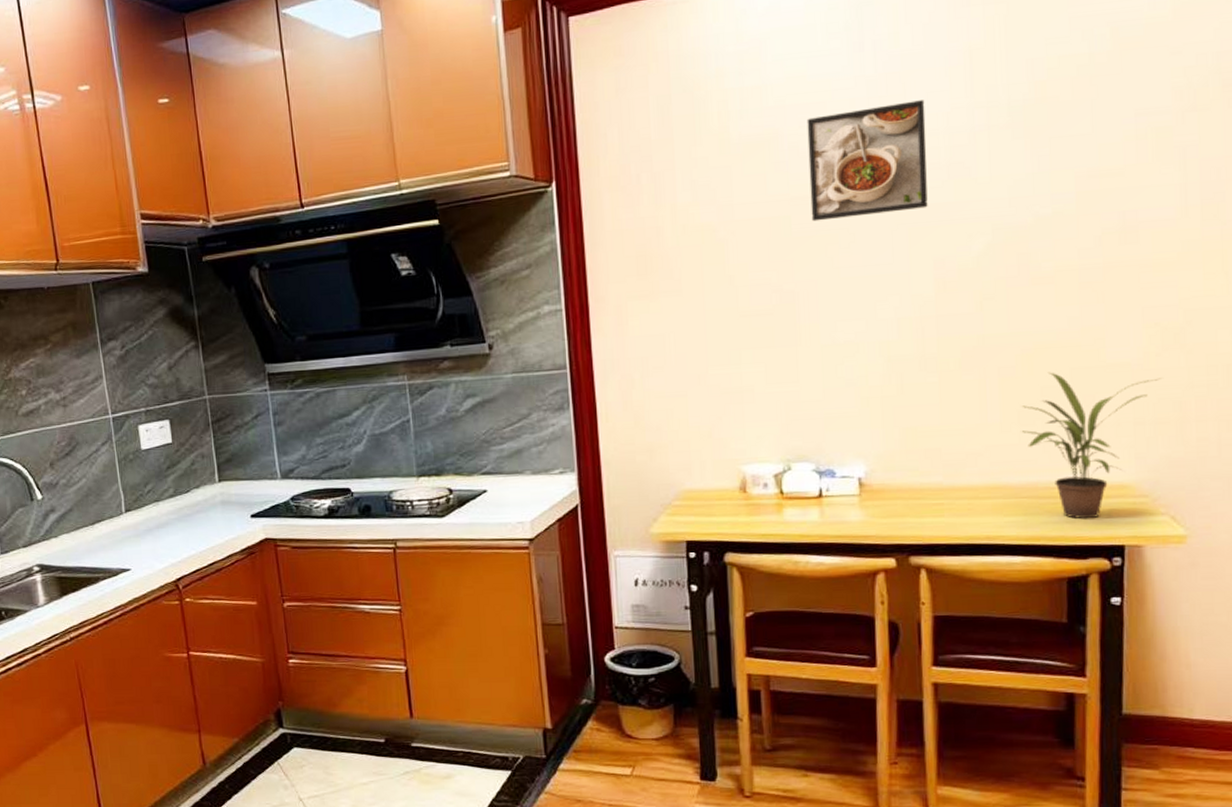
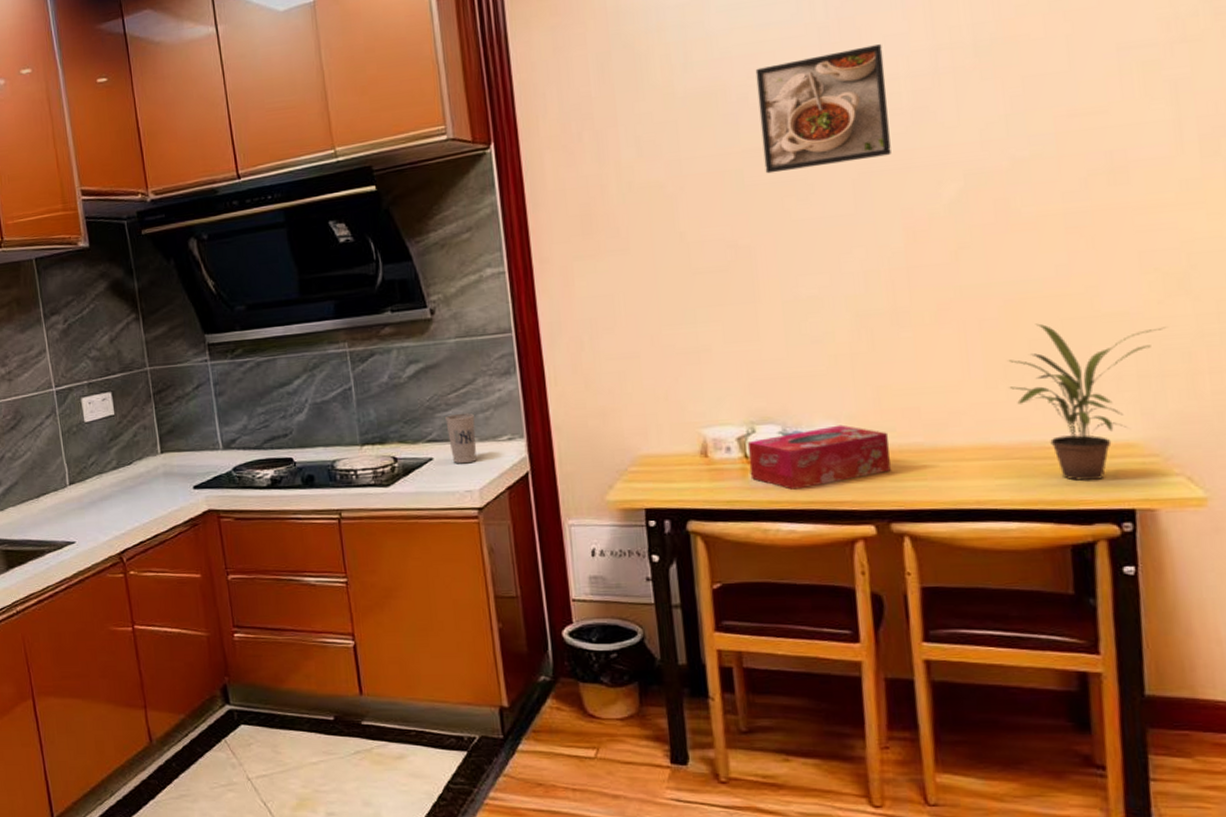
cup: none [500,446,529,496] -> present [445,413,477,464]
tissue box: none [783,463,912,524] -> present [747,425,891,490]

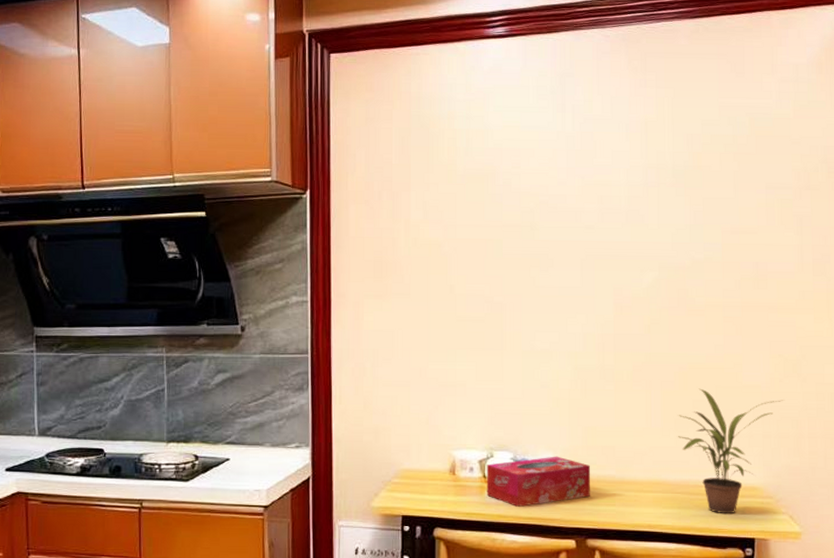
cup: present [445,413,477,464] -> none [244,420,269,466]
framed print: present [755,44,891,174] -> none [518,156,611,246]

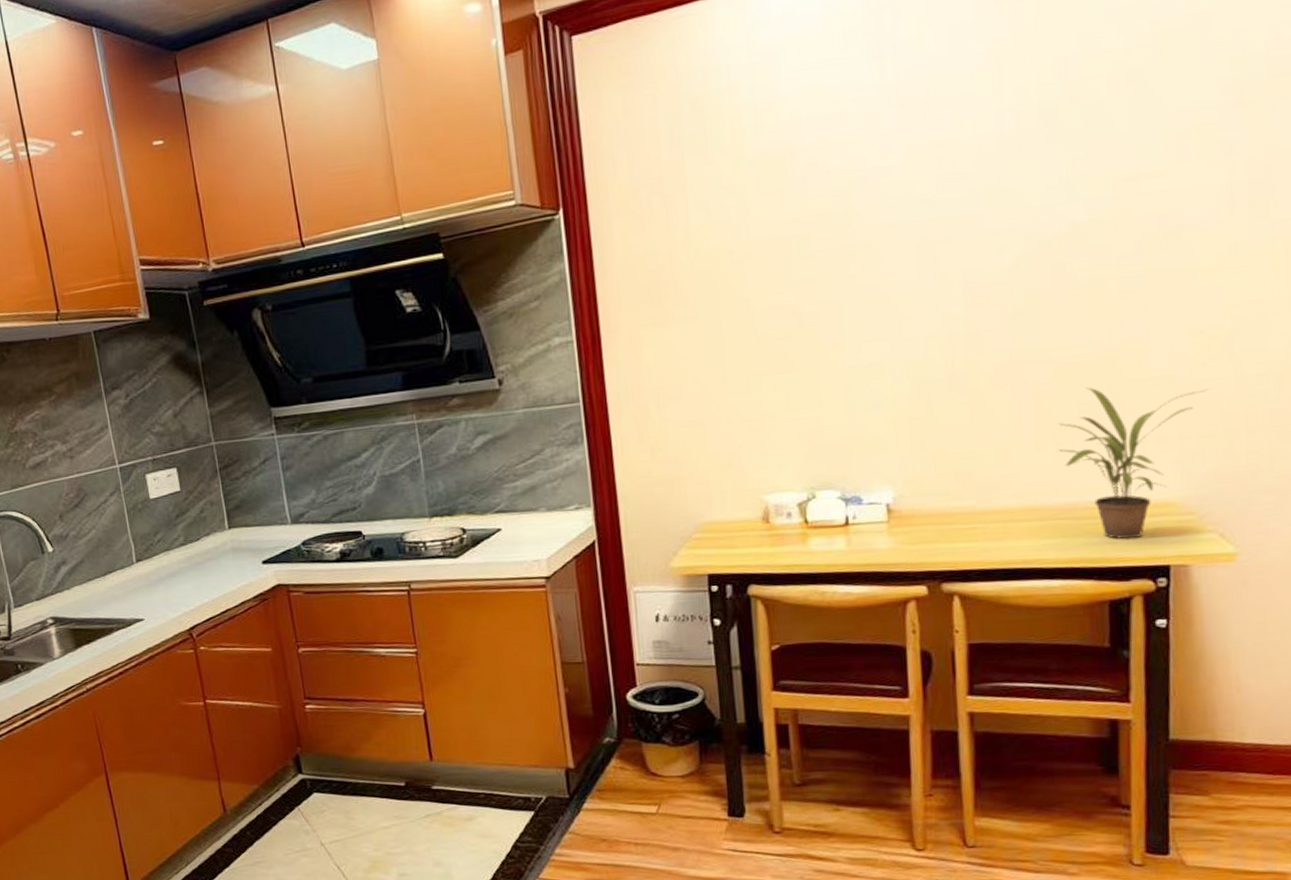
tissue box: present [486,456,591,507] -> none [807,489,943,553]

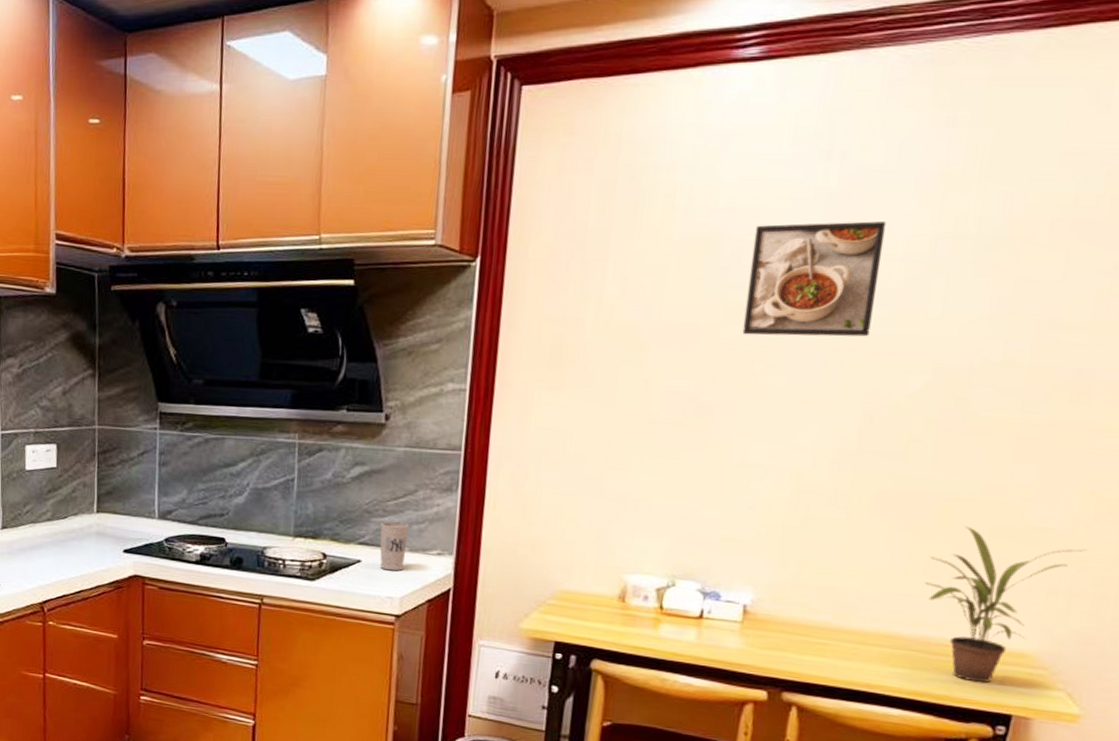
cup: none [513,483,544,534] -> present [380,521,409,571]
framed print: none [824,106,955,239] -> present [742,221,887,337]

